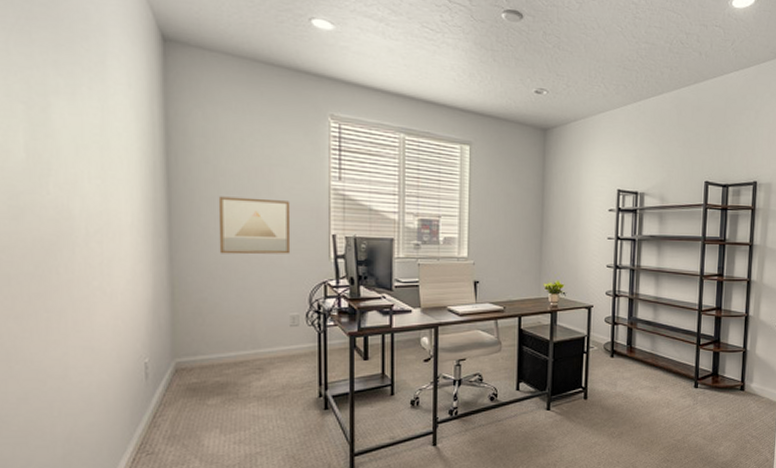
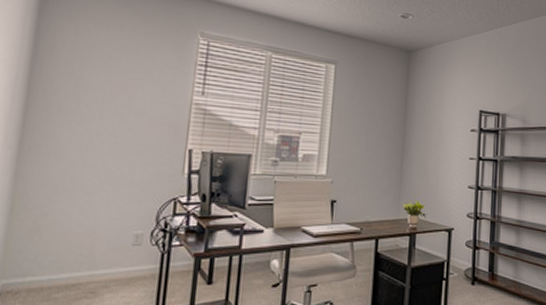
wall art: present [218,196,291,255] -> none [68,108,150,169]

